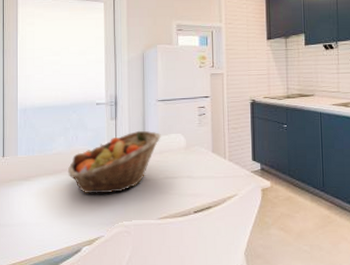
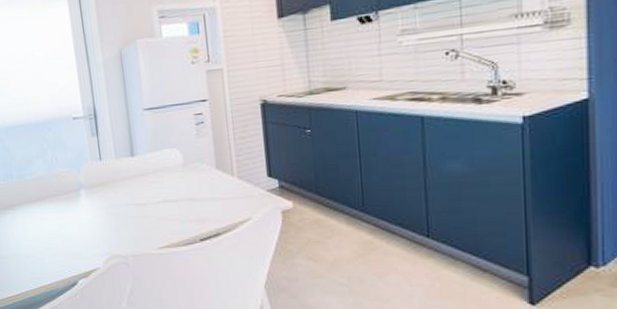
fruit basket: present [67,130,161,194] -> none [51,146,153,223]

